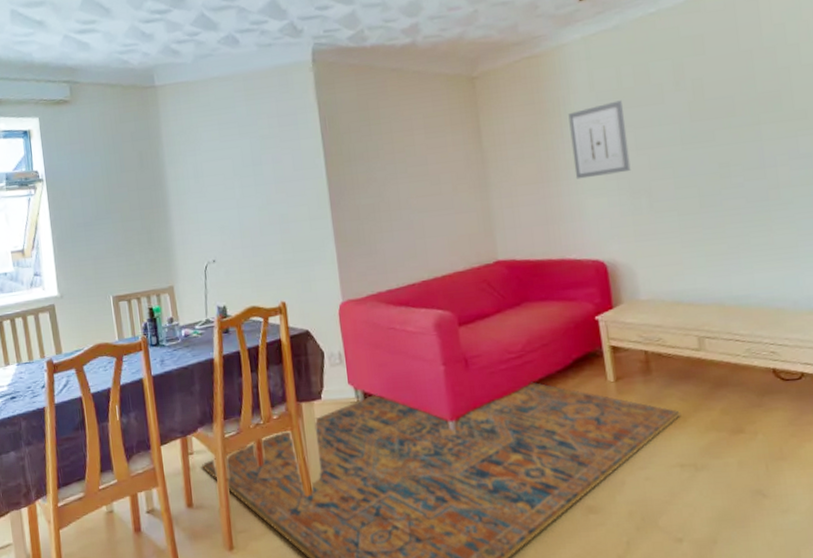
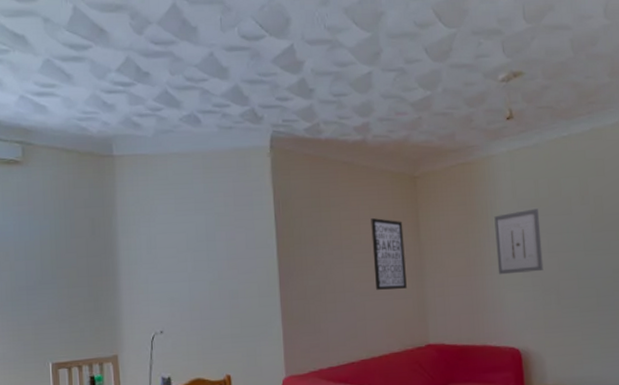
wall art: none [425,127,470,205] -> present [371,218,407,290]

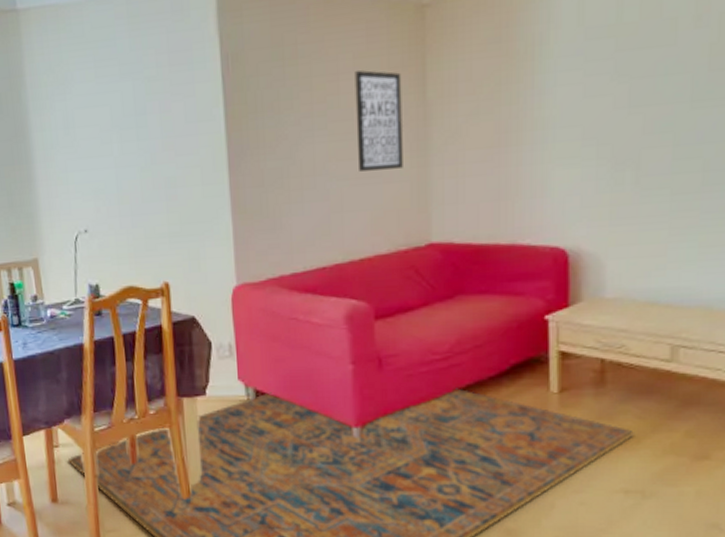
wall art: present [494,208,544,275] -> none [543,39,620,144]

